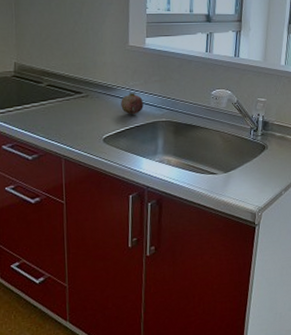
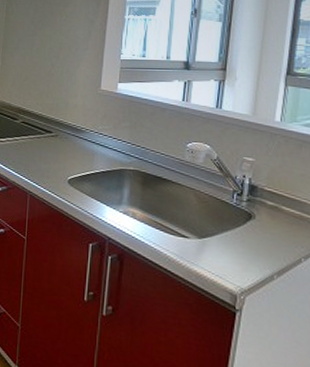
fruit: present [121,92,143,115] -> none [88,136,111,160]

